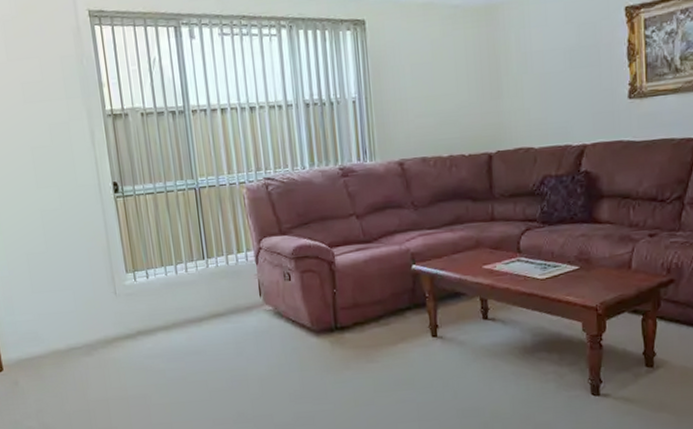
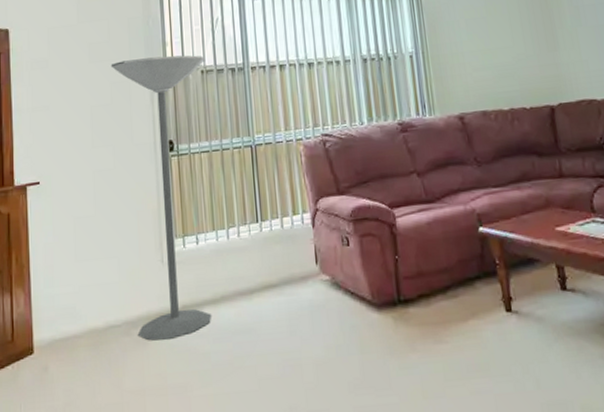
floor lamp: none [47,96,164,361] -> present [110,55,211,341]

